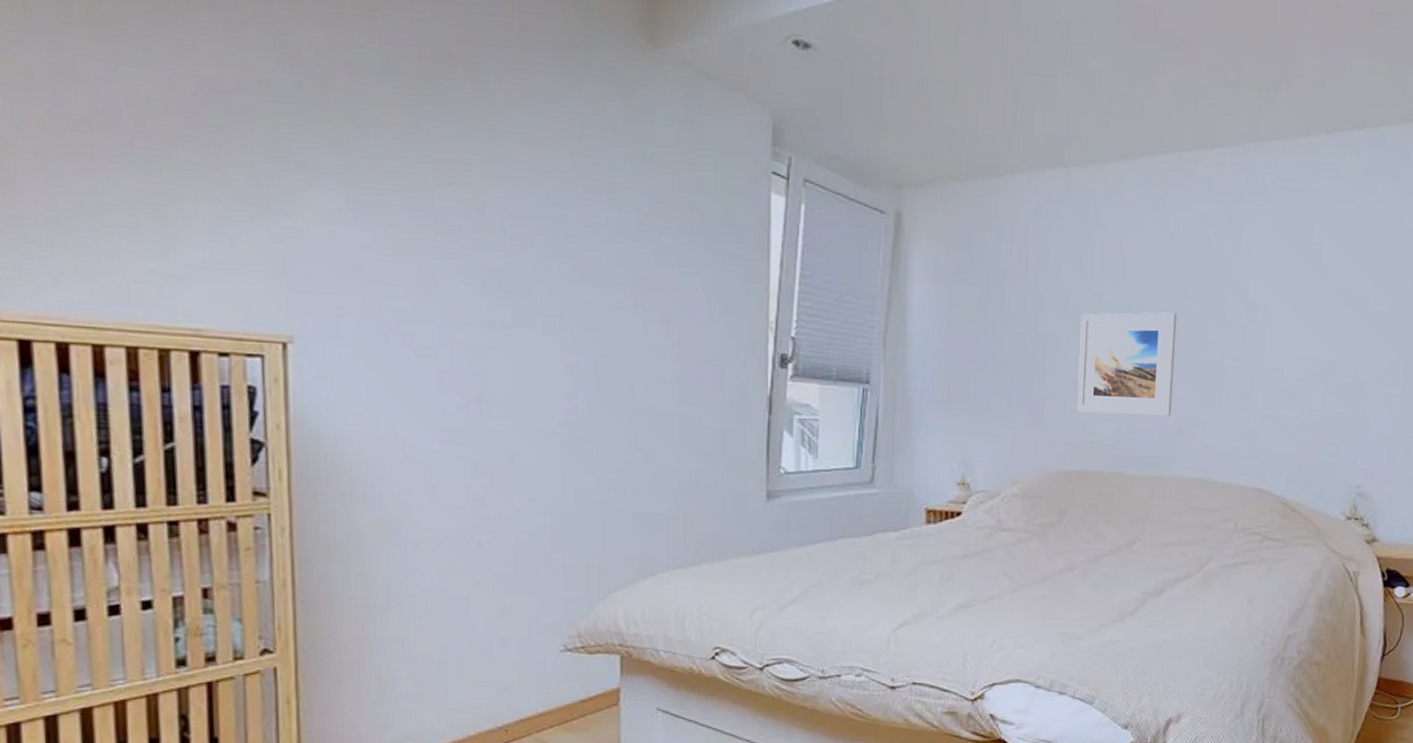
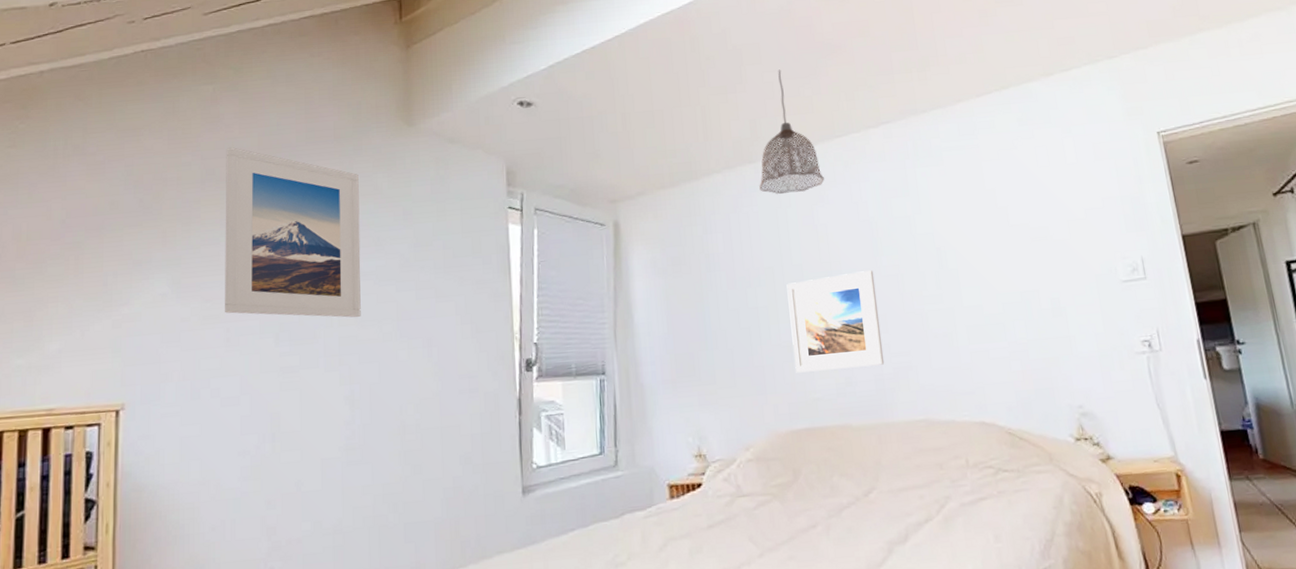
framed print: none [413,33,588,277] -> present [225,147,361,318]
pendant lamp: none [1067,57,1141,211] -> present [759,69,824,194]

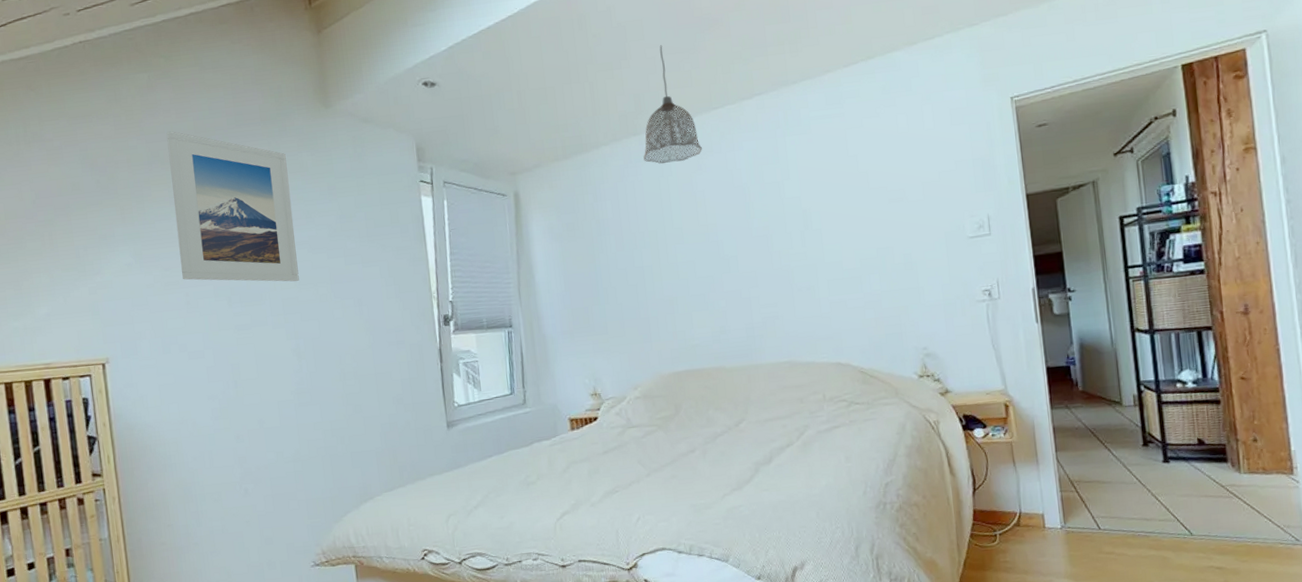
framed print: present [786,270,885,373] -> none [668,232,755,323]

